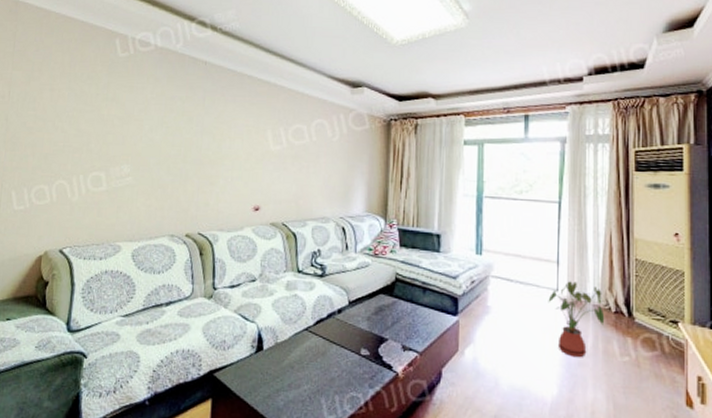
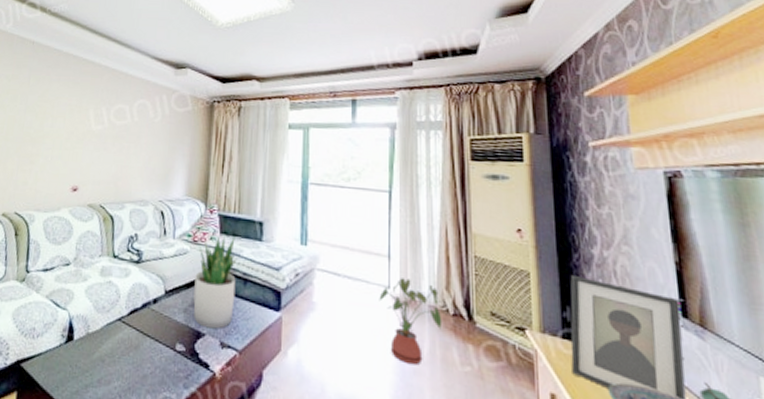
planter: none [376,248,418,334] -> present [193,235,239,329]

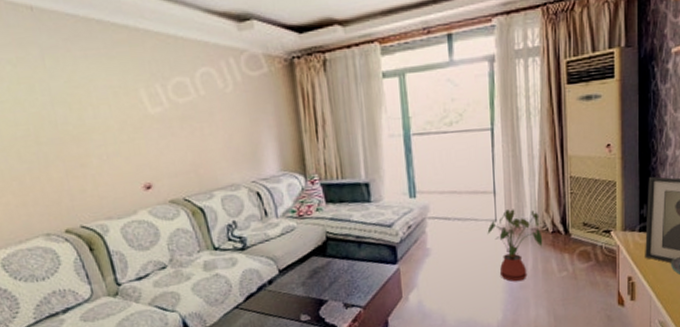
planter: present [193,235,239,329] -> none [305,203,352,295]

